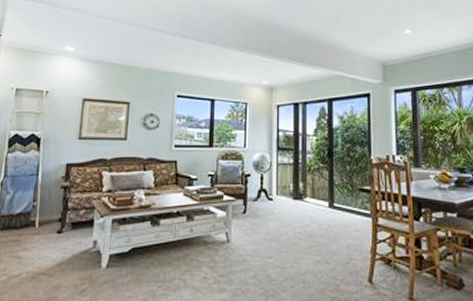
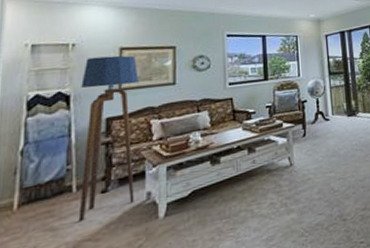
floor lamp: none [38,105,96,255] -> present [78,55,139,221]

